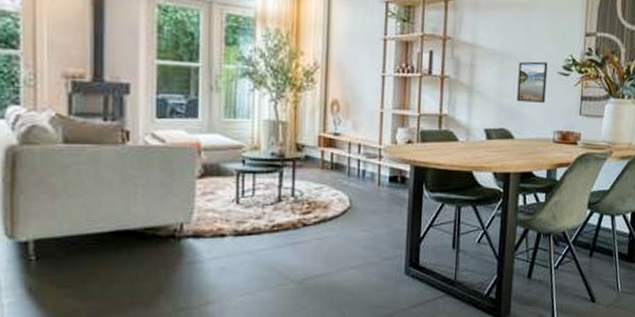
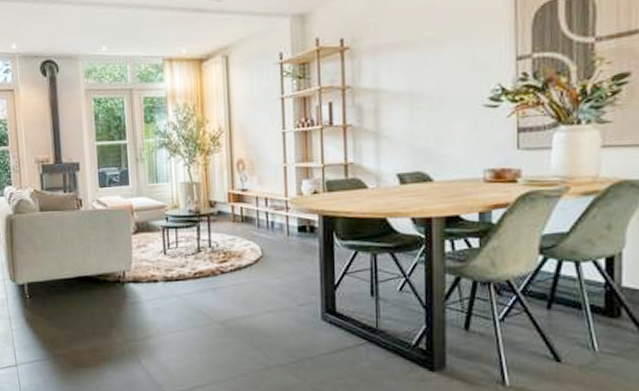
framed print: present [517,61,548,103] -> none [432,96,470,142]

